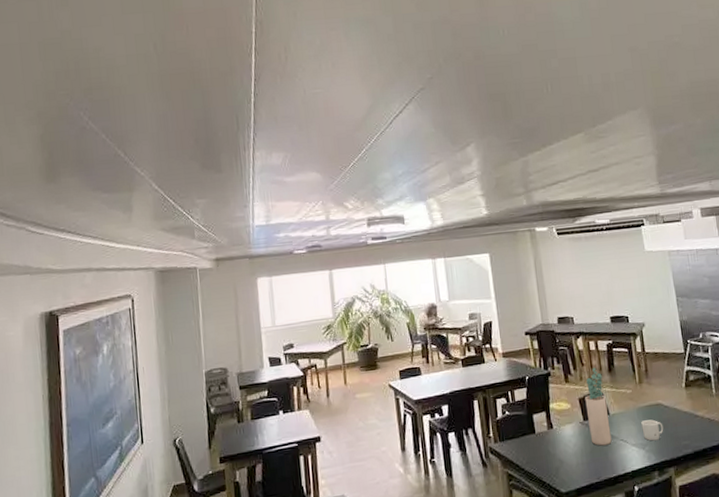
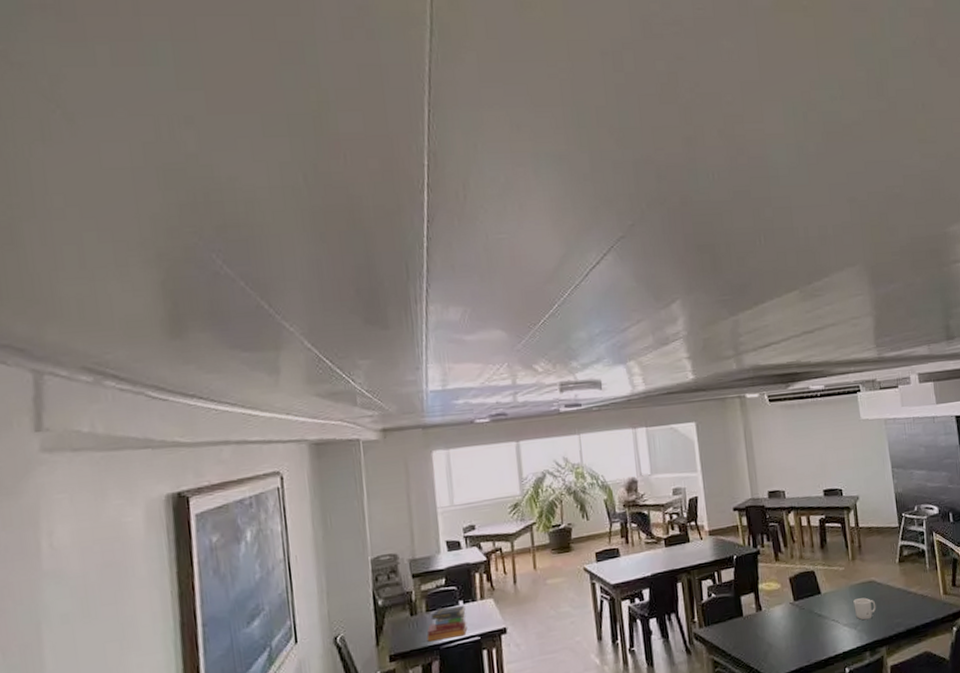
books: none [251,414,287,446] -> present [426,605,468,642]
vase: present [585,365,612,446] -> none [795,542,823,628]

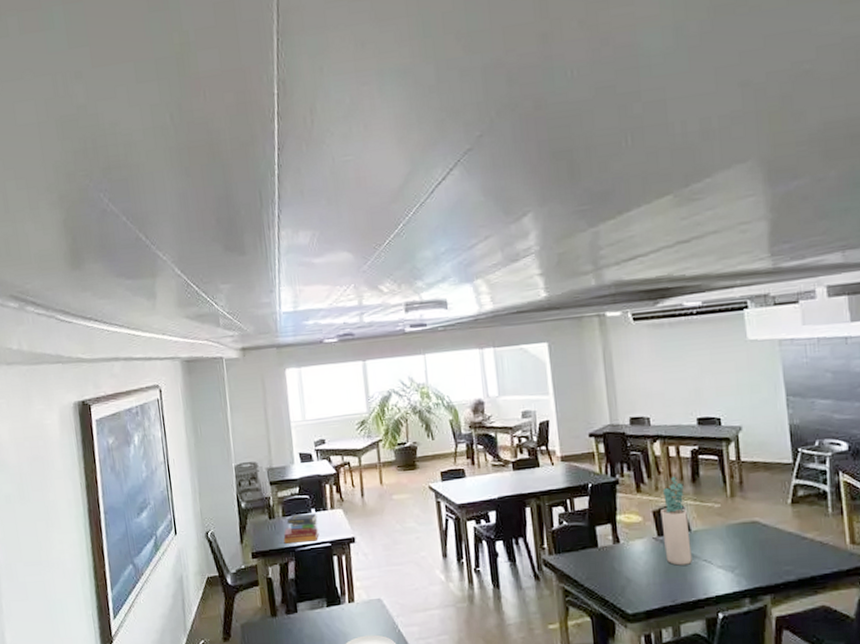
vase: none [795,542,823,628] -> present [660,474,692,566]
mug: present [853,597,876,620] -> none [731,539,760,564]

